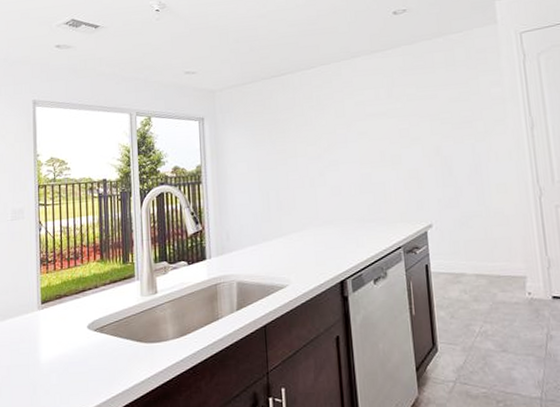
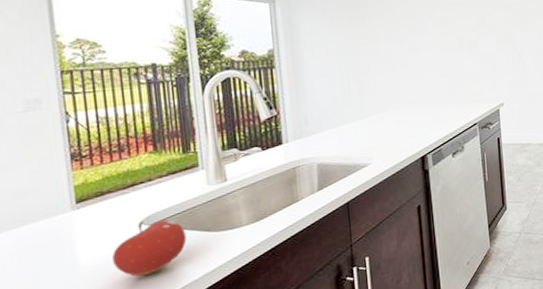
fruit: none [63,325,122,378] -> present [111,219,187,277]

